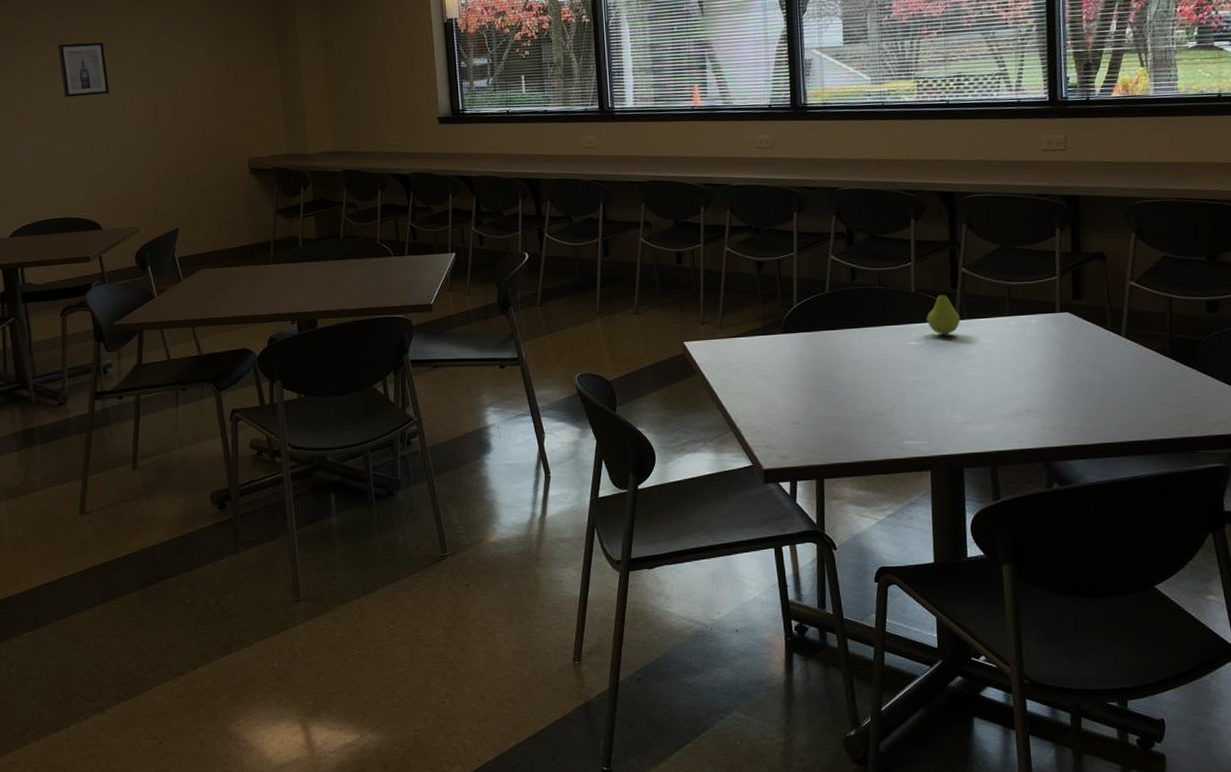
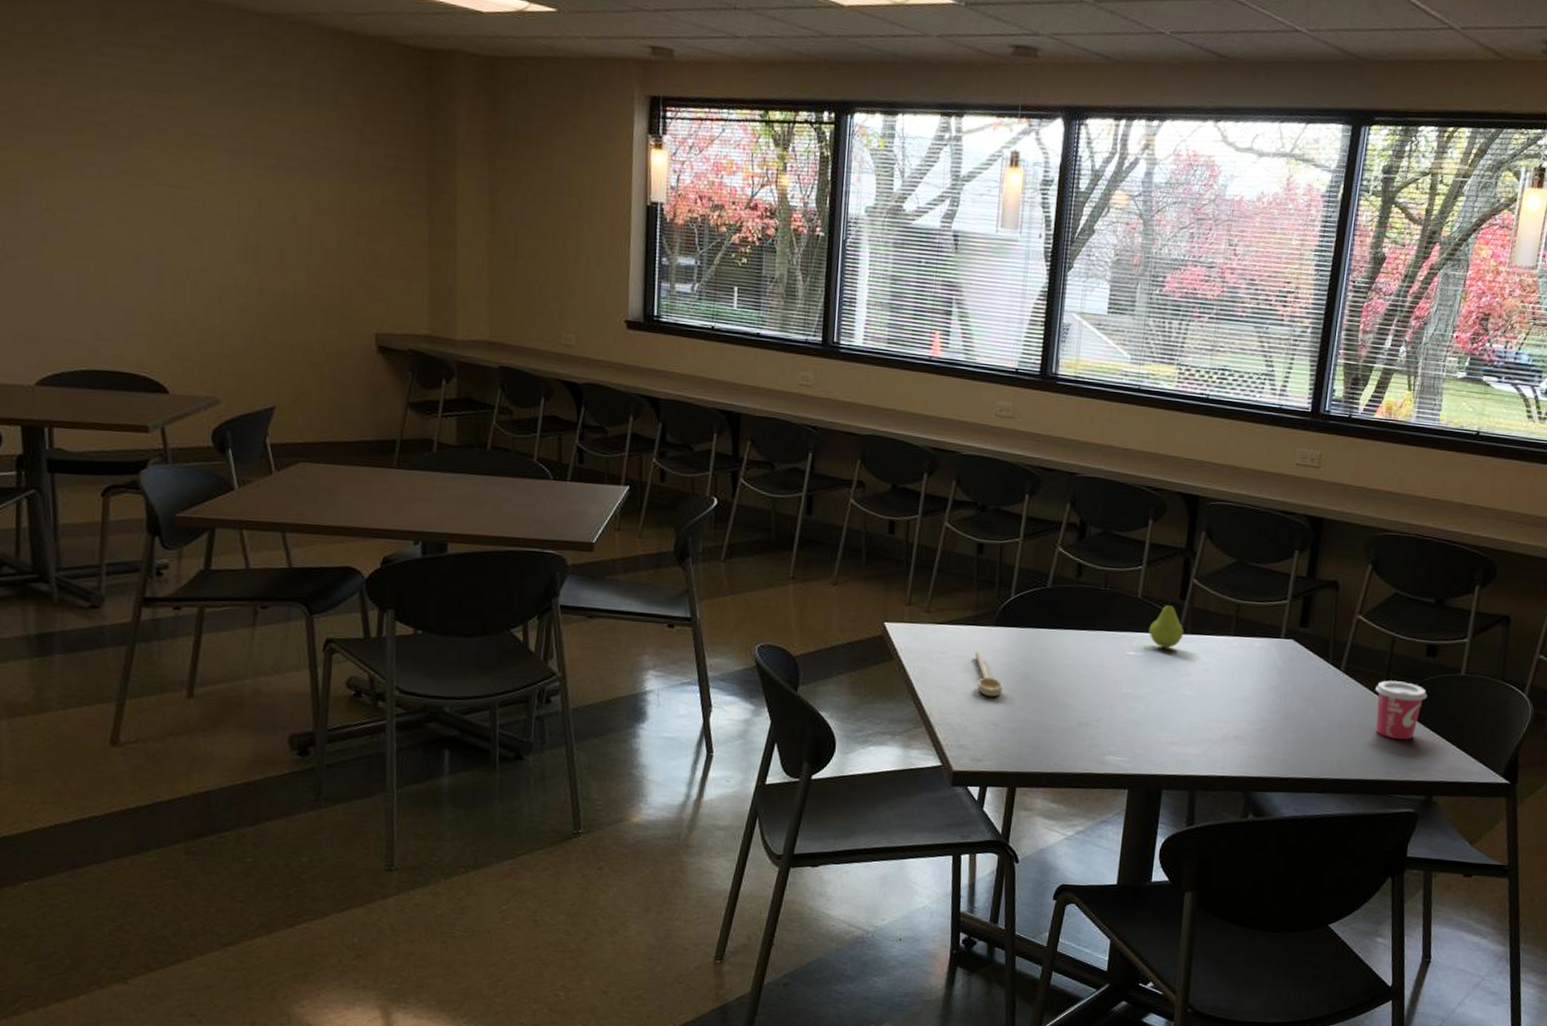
wall art: present [58,42,110,98] -> none [122,141,193,220]
spoon: none [769,358,798,398] -> present [975,651,1003,698]
cup: none [1160,339,1216,396] -> present [1375,680,1427,740]

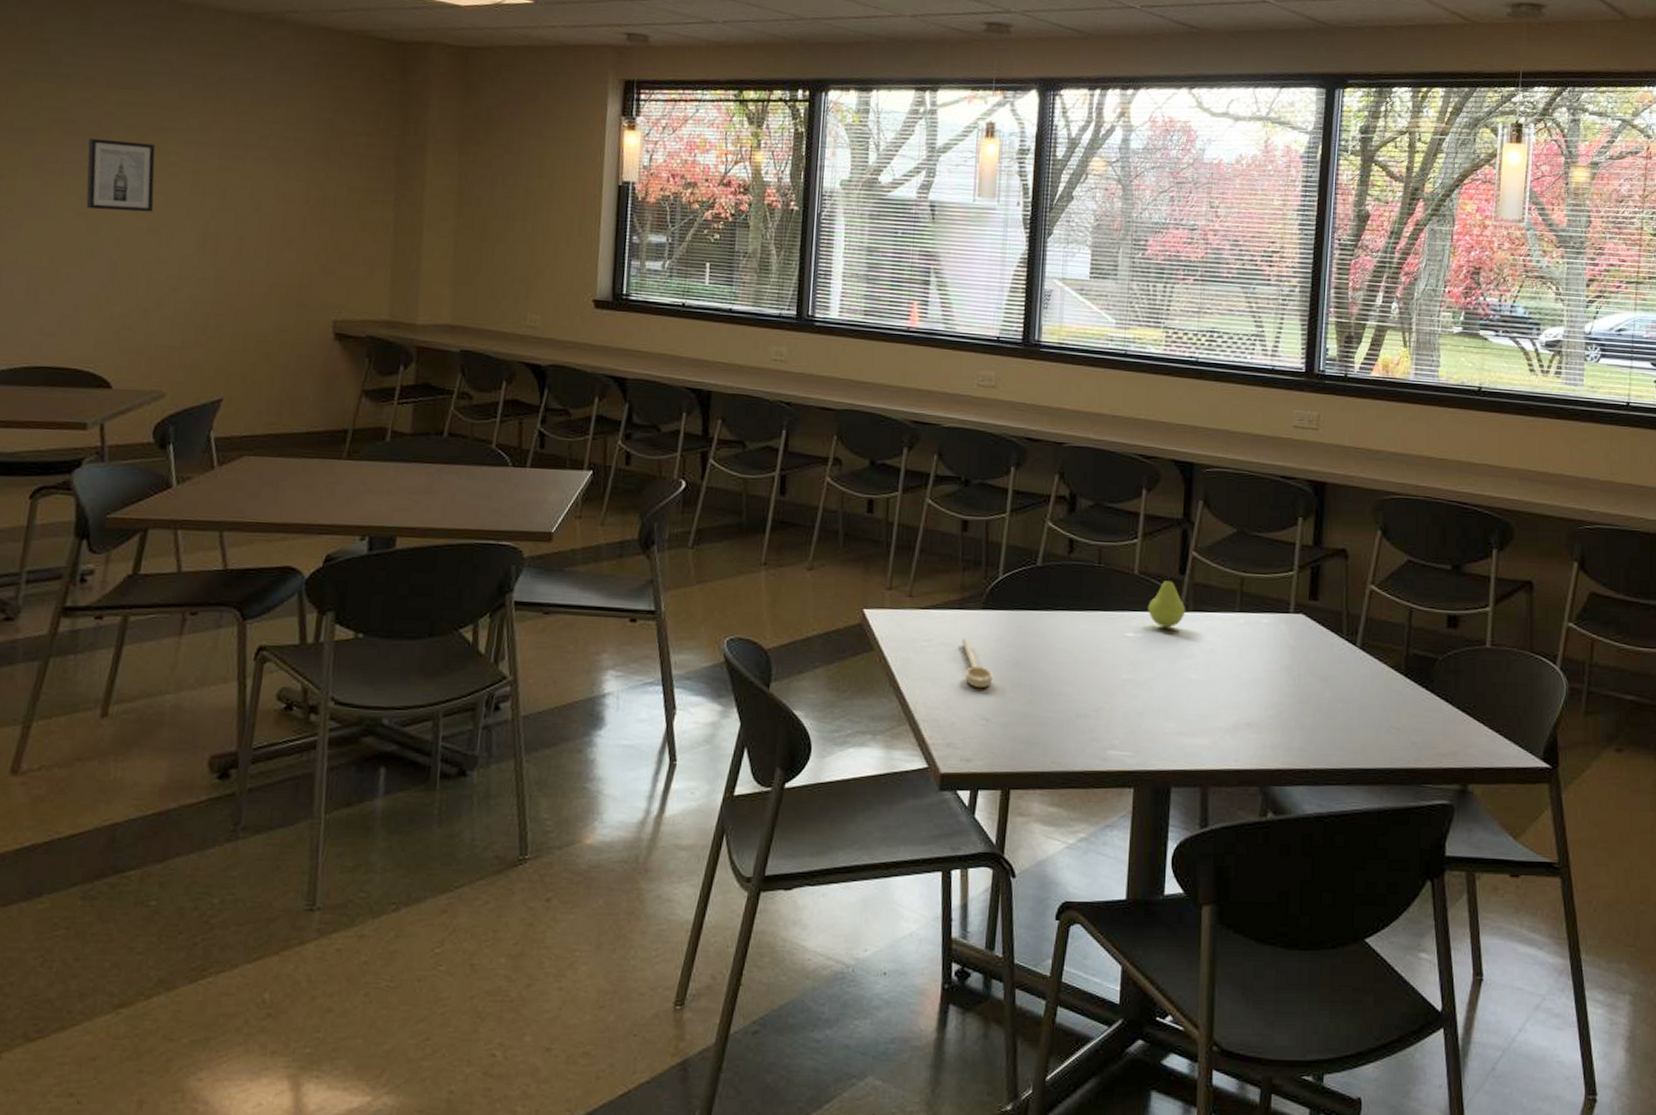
wall art: none [122,141,193,220] -> present [86,138,156,212]
cup: present [1375,680,1427,740] -> none [1396,656,1452,722]

